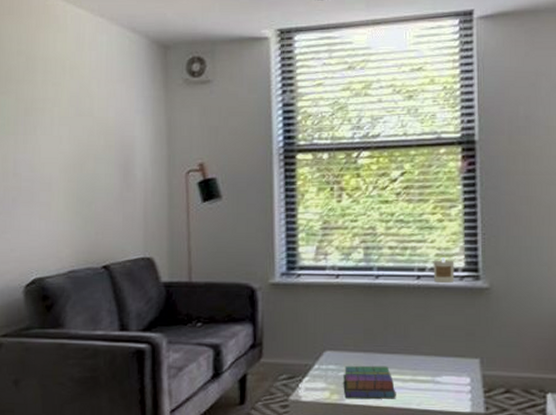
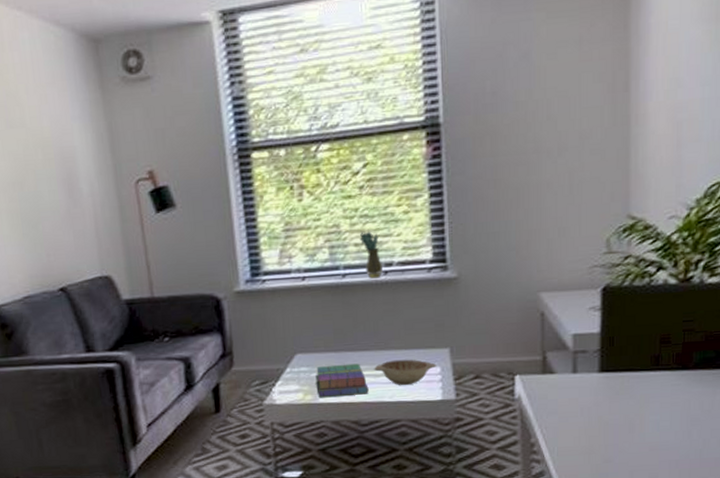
vase: none [394,234,415,282] -> present [359,230,383,279]
decorative bowl: none [403,366,467,393] -> present [374,359,437,385]
candle: present [433,257,455,284] -> none [400,250,423,278]

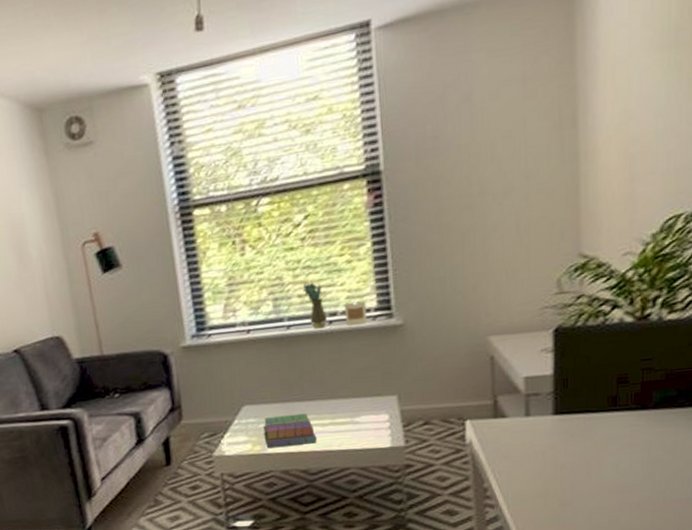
decorative bowl: present [374,359,437,385] -> none [321,407,385,434]
candle: none [400,250,423,278] -> present [344,299,368,327]

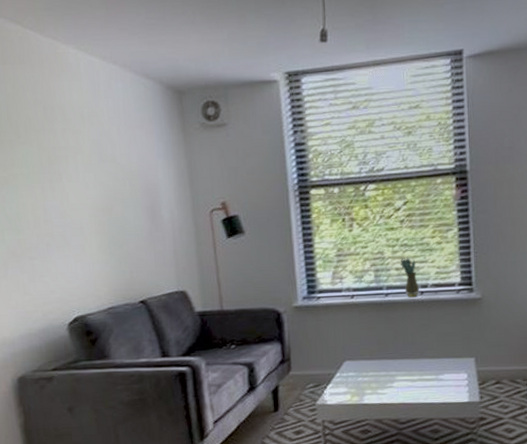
books: present [263,413,317,449] -> none [361,370,407,400]
candle: present [344,299,368,327] -> none [434,275,452,297]

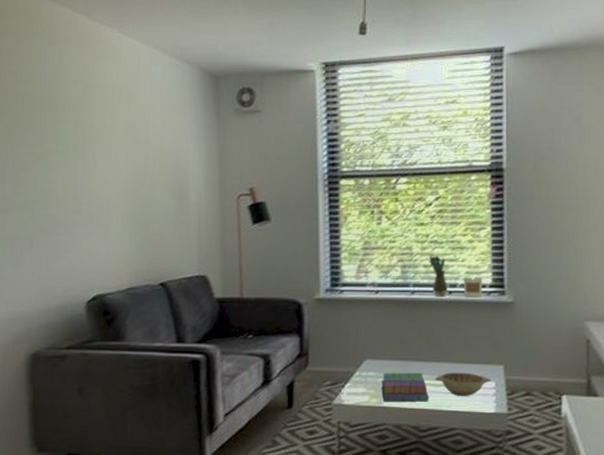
books: none [361,370,407,400] -> present [381,372,429,402]
decorative bowl: none [411,366,464,389] -> present [435,372,492,396]
candle: none [434,275,452,297] -> present [463,275,483,299]

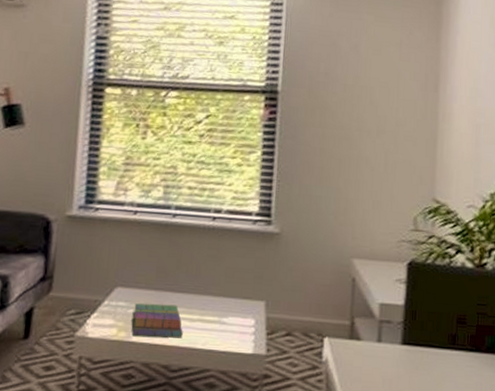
vase: present [428,254,447,297] -> none [193,175,212,223]
decorative bowl: present [435,372,492,396] -> none [191,306,252,334]
candle: present [463,275,483,299] -> none [228,201,249,227]

